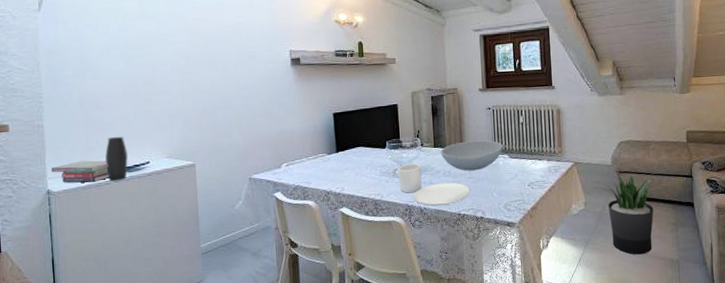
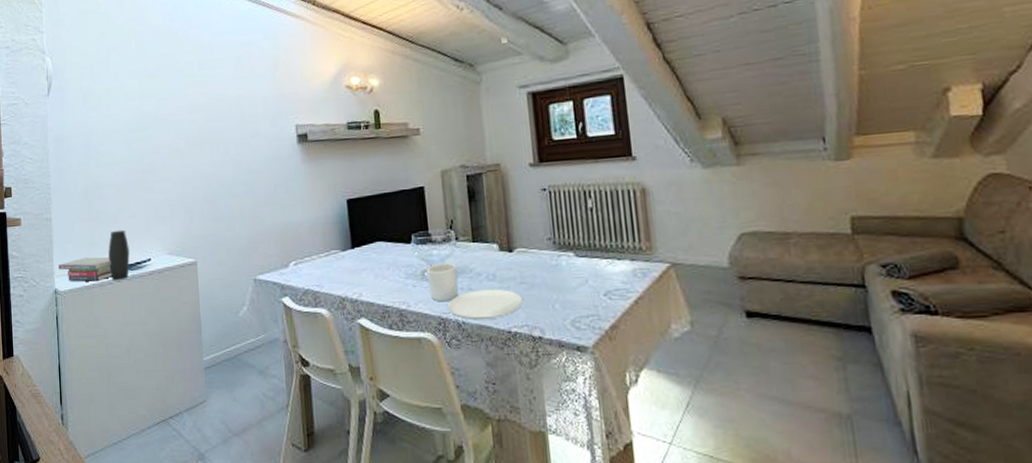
bowl: present [440,140,503,171] -> none [480,232,566,274]
planter: present [607,170,654,255] -> none [724,275,804,403]

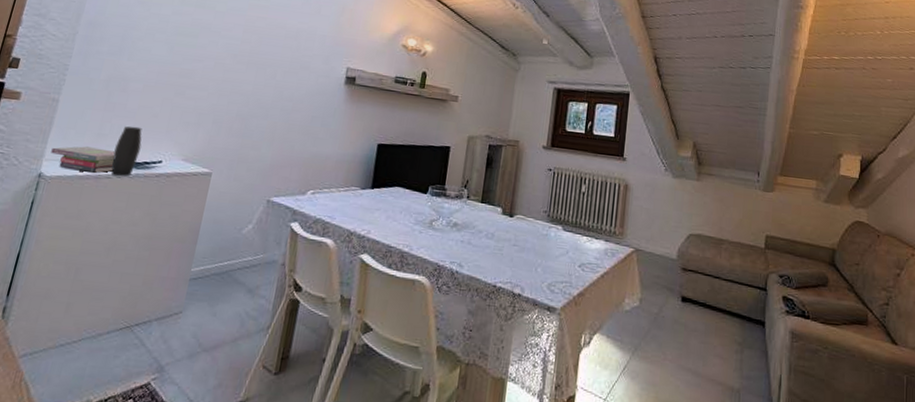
mug: present [426,262,459,302] -> none [433,215,463,251]
plate: present [447,288,523,320] -> none [445,244,512,273]

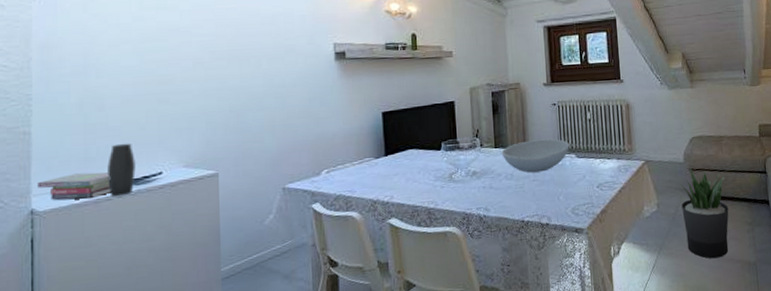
bowl: none [486,201,558,238] -> present [501,138,569,173]
planter: none [665,266,719,375] -> present [680,167,729,259]

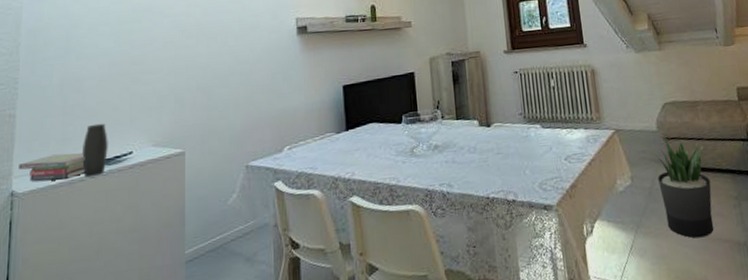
bowl: present [501,138,569,173] -> none [463,108,534,146]

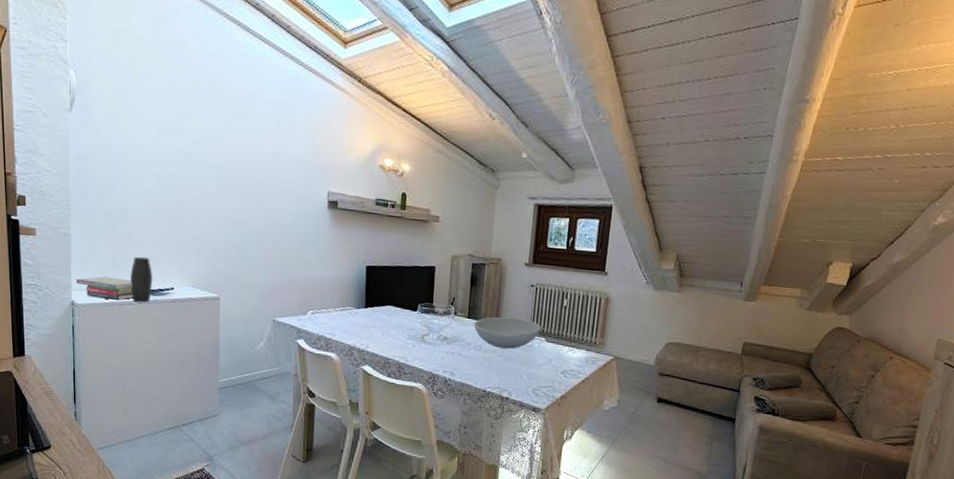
bowl: none [463,108,534,146] -> present [473,316,541,349]
planter: present [654,136,714,238] -> none [640,372,694,462]

